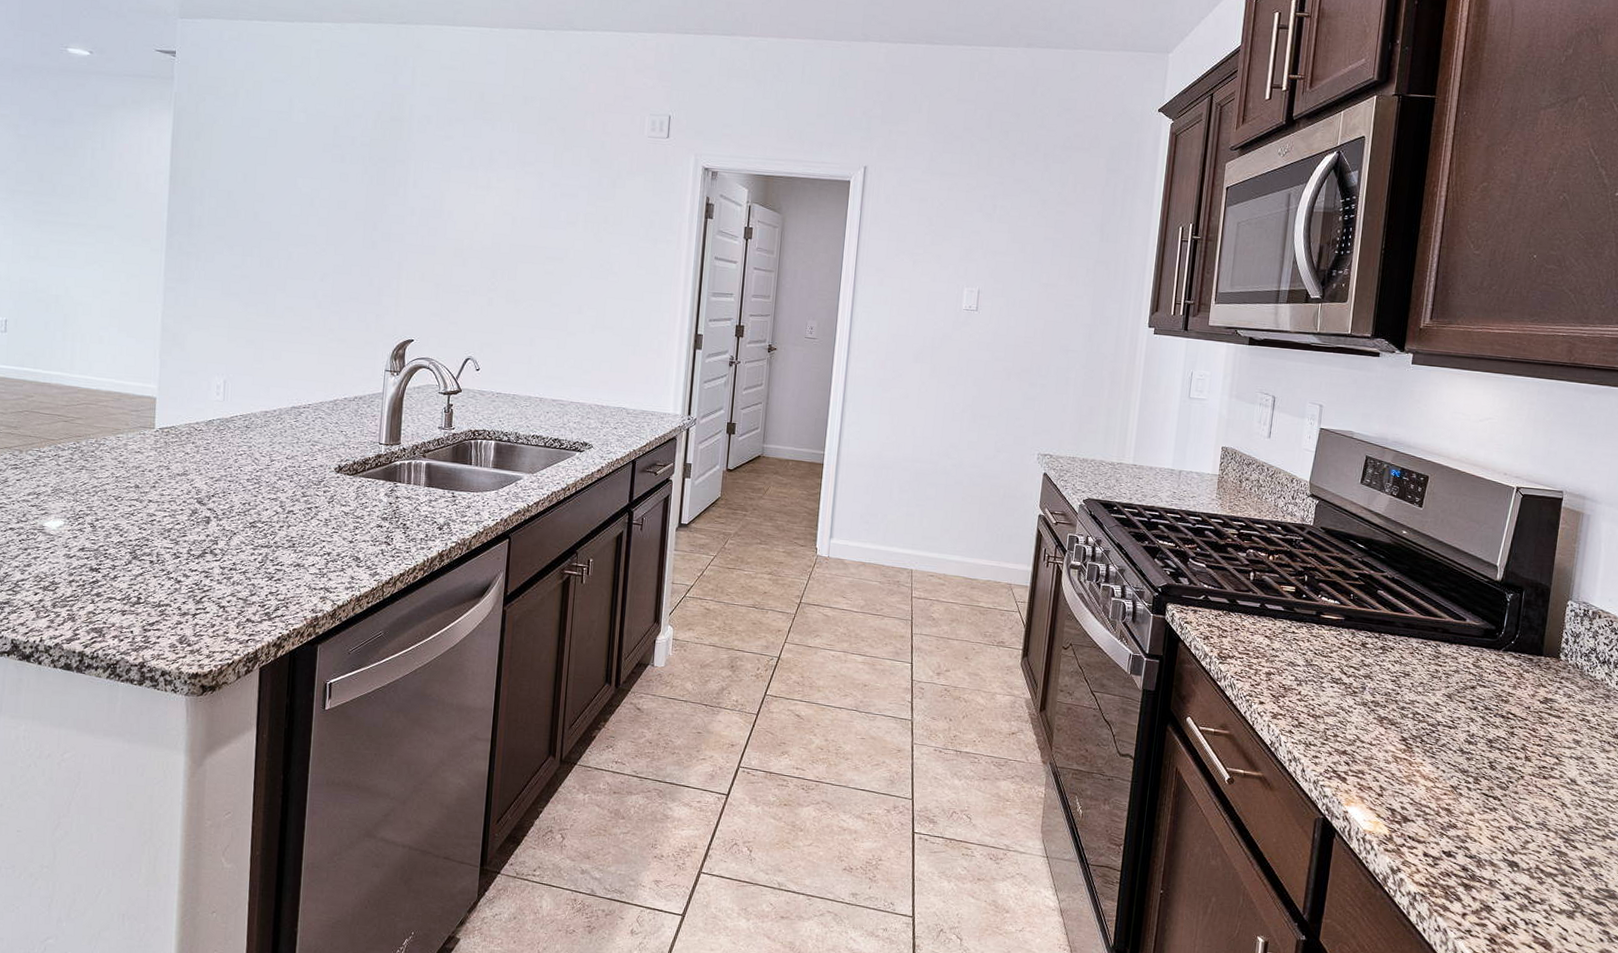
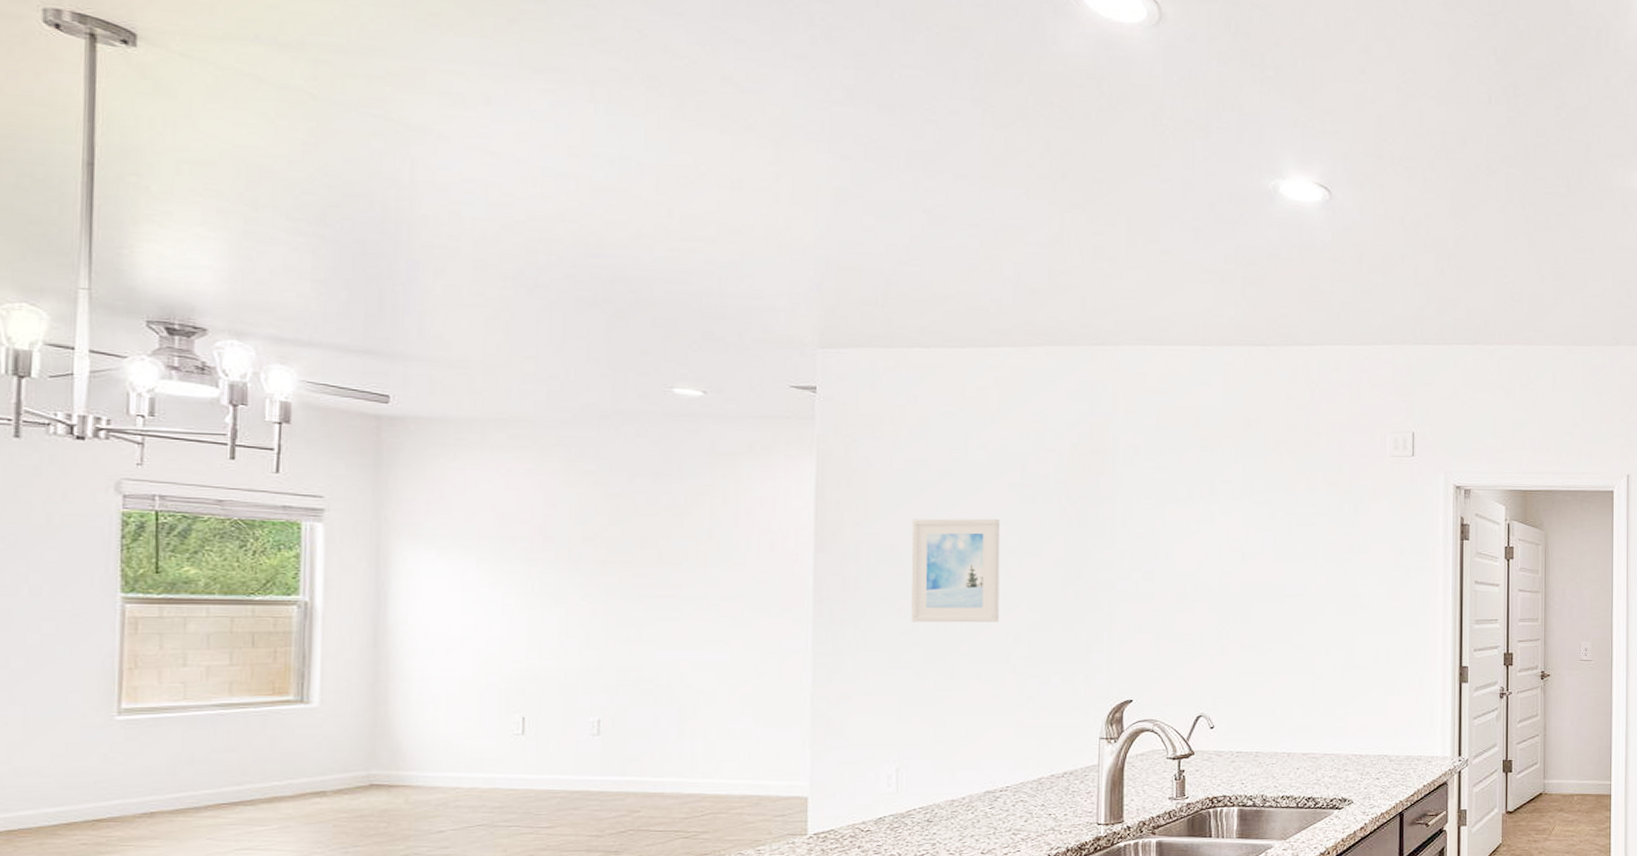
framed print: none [241,170,314,263] -> present [911,518,1000,623]

